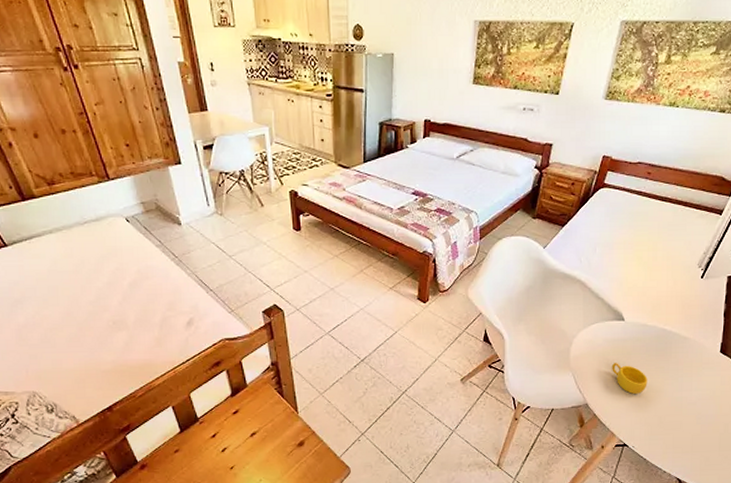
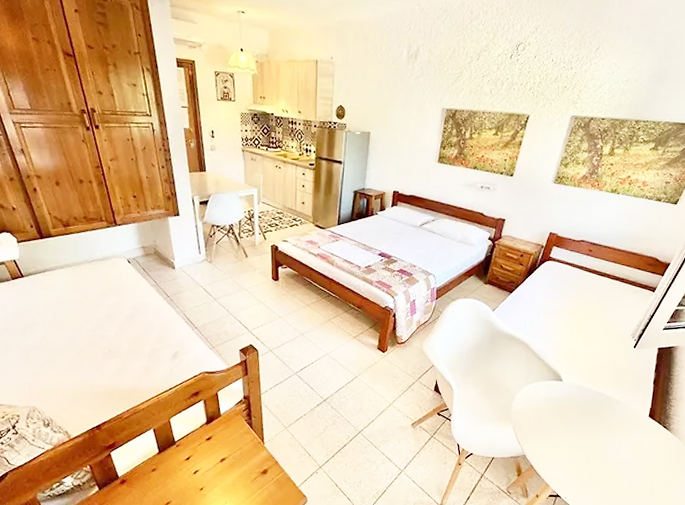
cup: present [612,363,648,395] -> none [549,419,581,450]

